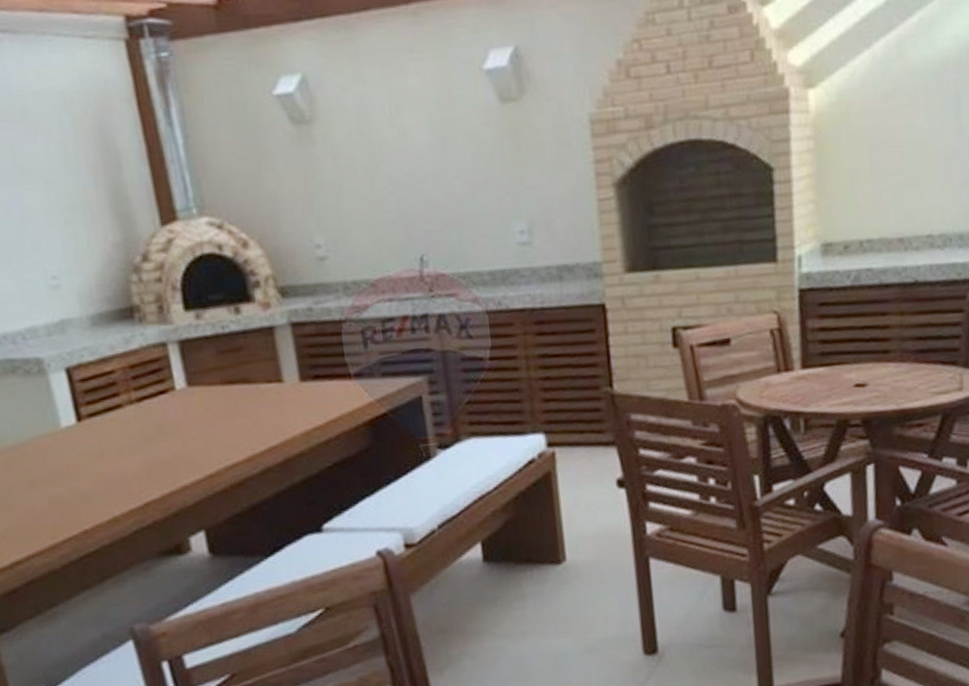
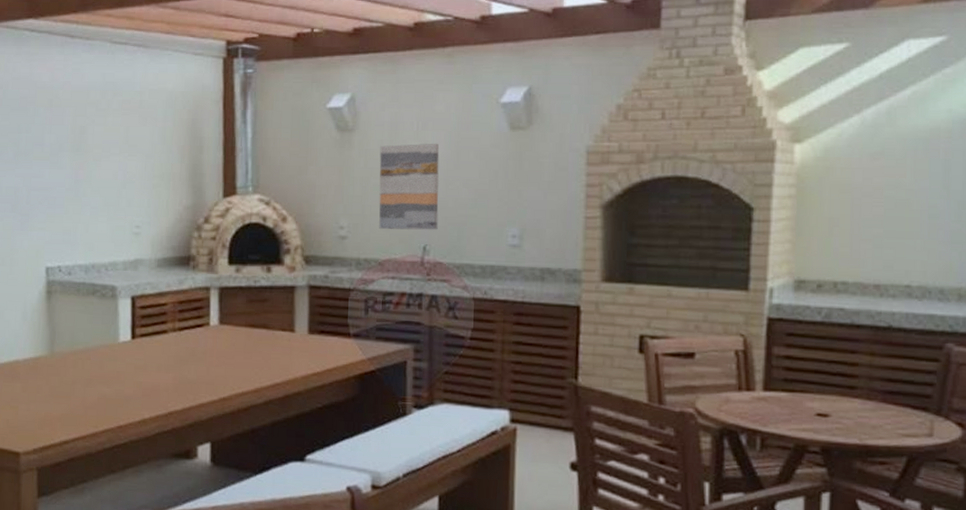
wall art: none [348,127,434,243] -> present [378,143,440,230]

